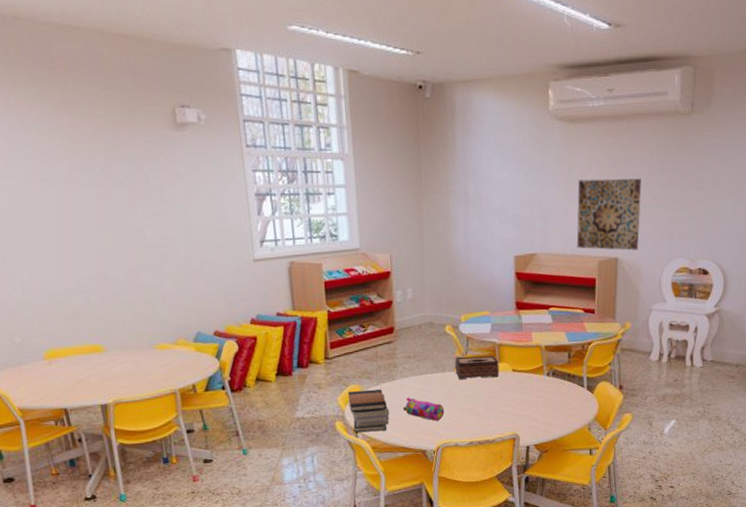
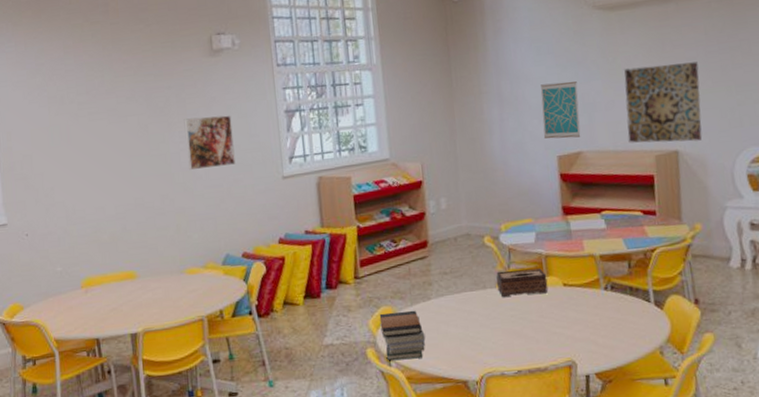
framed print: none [147,193,205,248] -> present [184,115,236,171]
pencil case: present [402,397,445,421] -> none [439,319,488,346]
wall art: none [503,187,537,240] -> present [540,81,581,139]

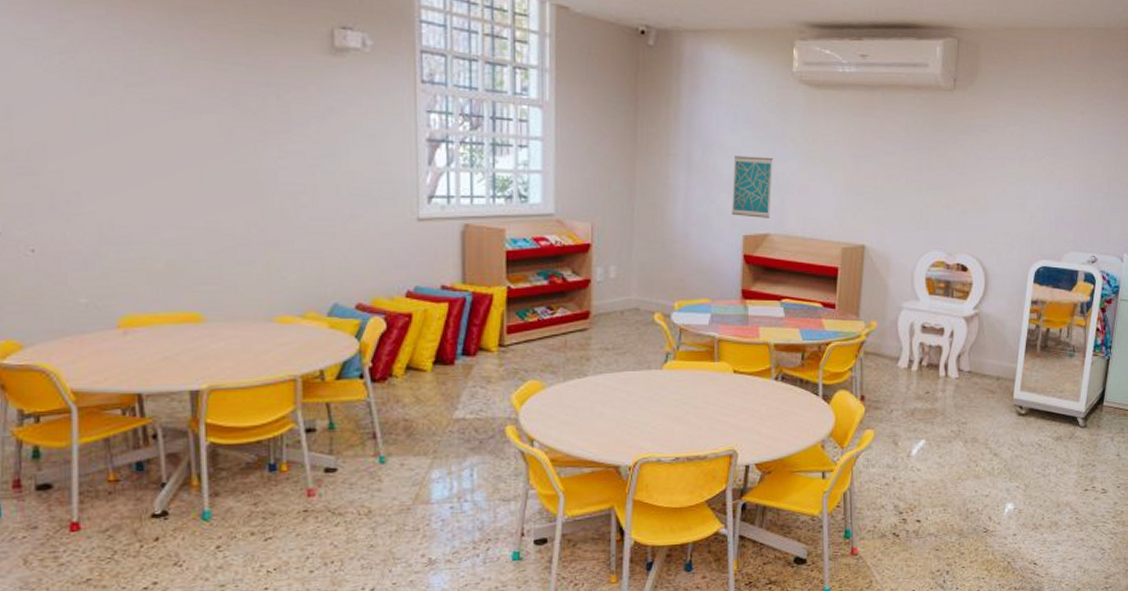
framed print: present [184,115,236,171] -> none [286,129,355,196]
book stack: present [379,310,426,361] -> none [525,386,577,441]
tissue box: present [496,268,548,297] -> none [662,352,718,380]
wall art: present [624,62,702,143] -> none [817,153,895,238]

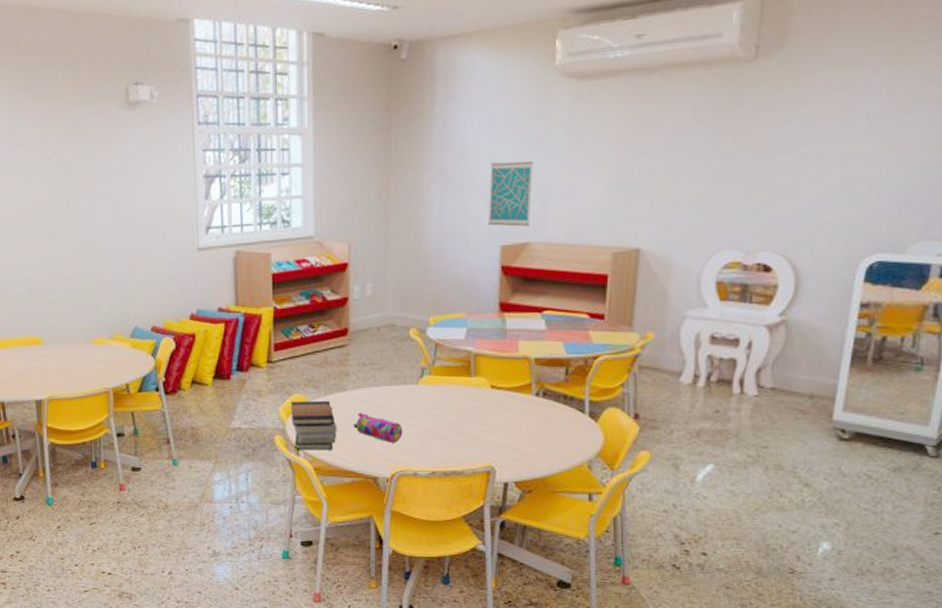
book stack: none [525,386,577,441] -> present [290,400,337,450]
pencil case: none [594,398,646,430] -> present [353,412,403,443]

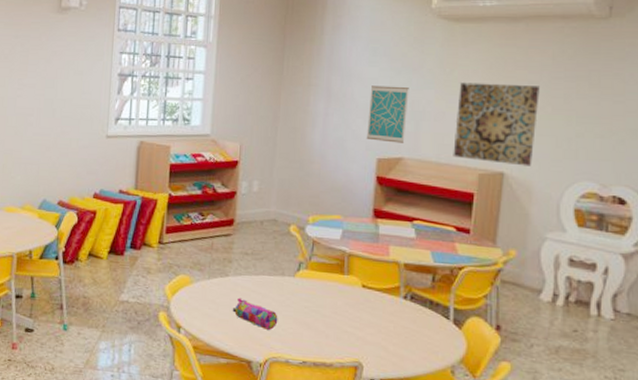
book stack: present [290,400,337,450] -> none [175,281,218,331]
wall art: none [584,146,678,240] -> present [453,82,540,166]

